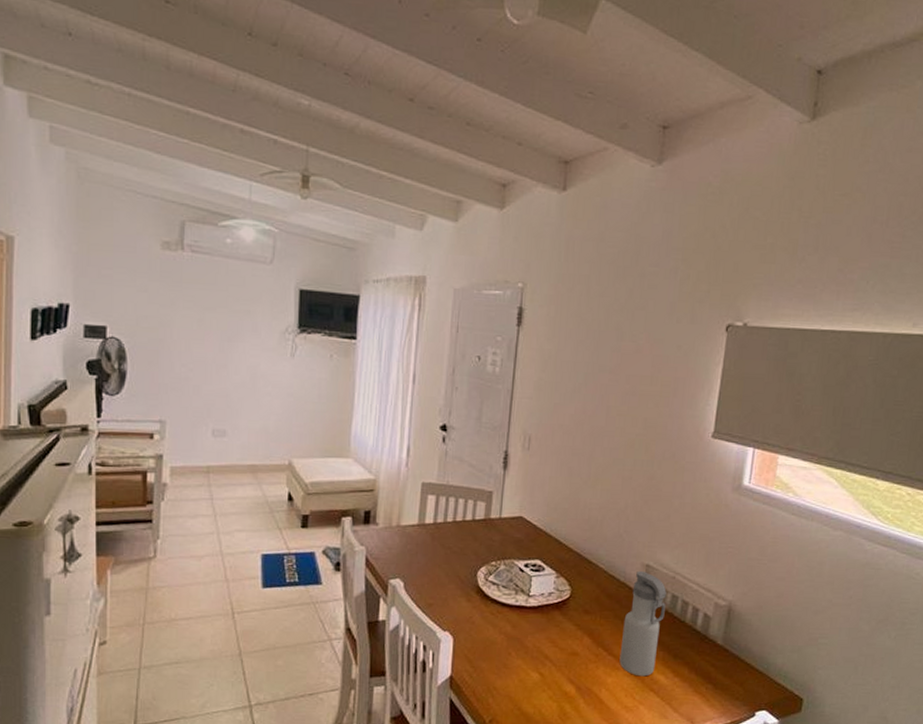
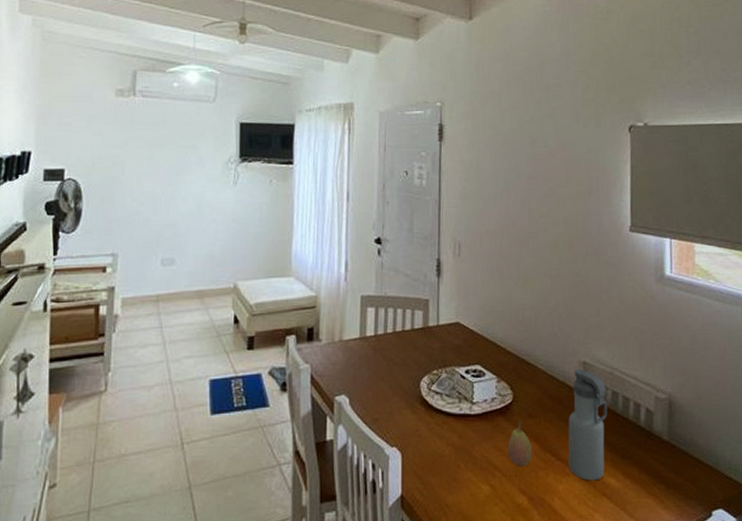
fruit: none [560,616,585,659] -> present [507,421,533,467]

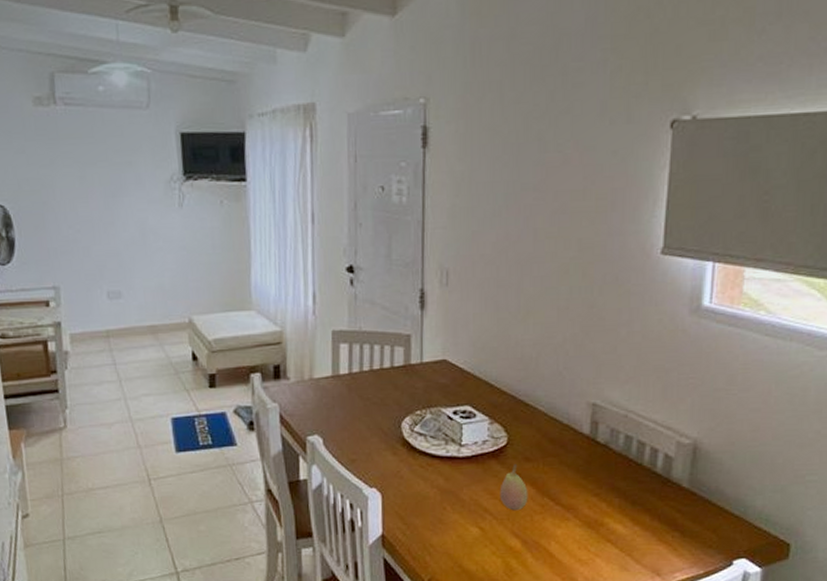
water bottle: present [568,368,608,481] -> none [569,410,618,527]

